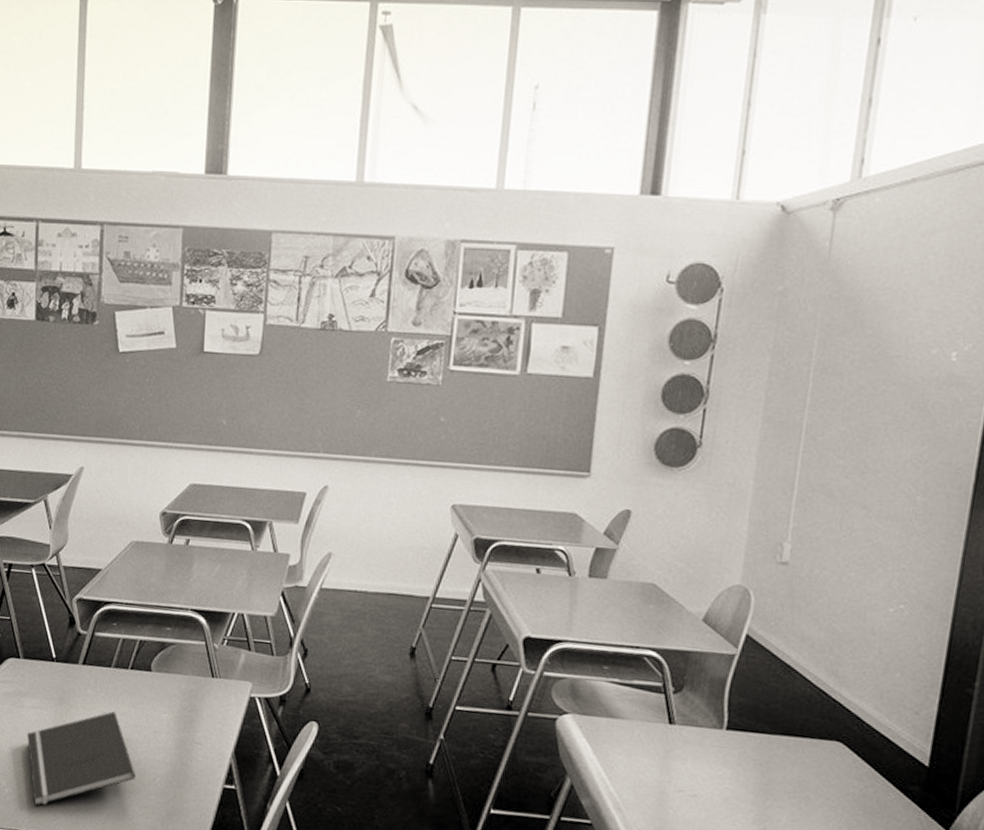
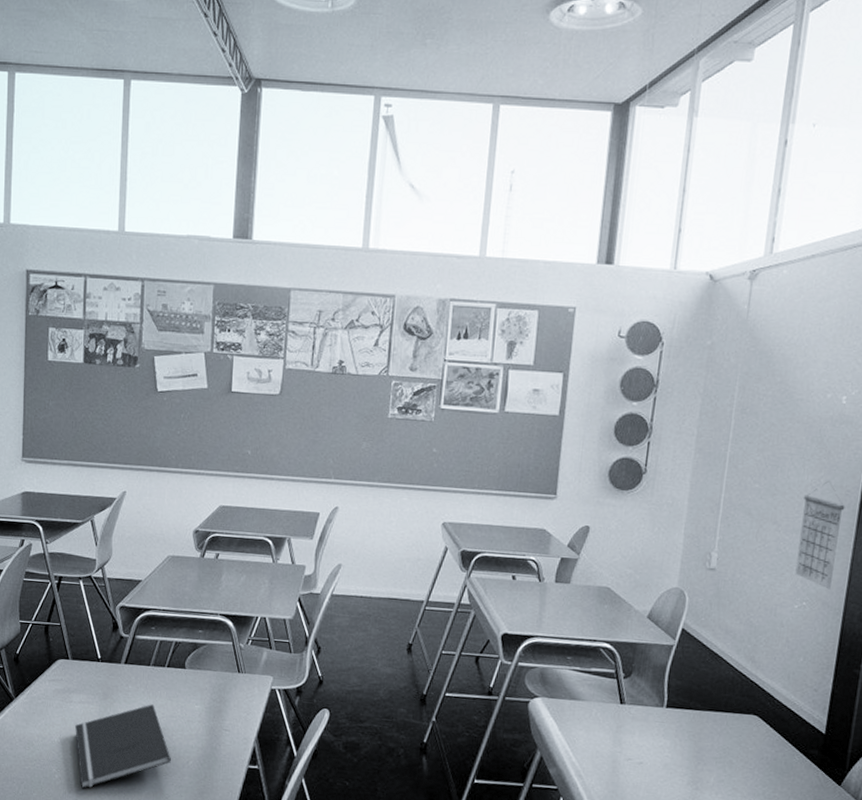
calendar: none [890,457,955,590] -> present [795,481,845,590]

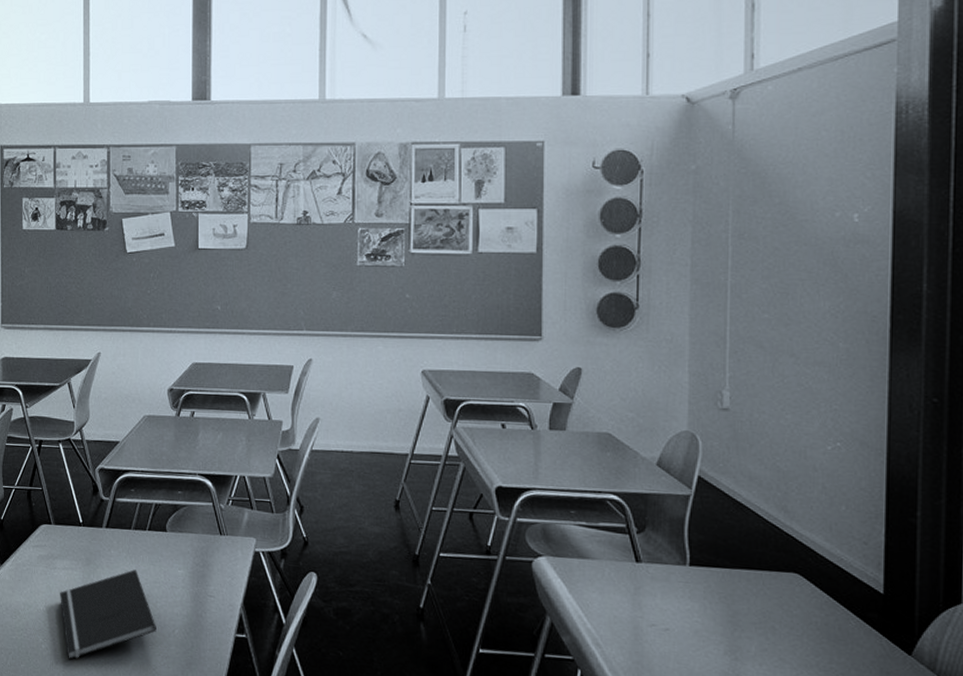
calendar: present [795,481,845,590] -> none [821,307,873,428]

